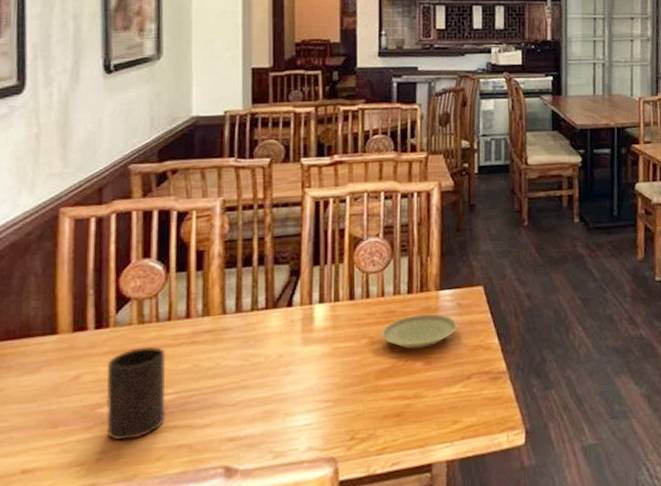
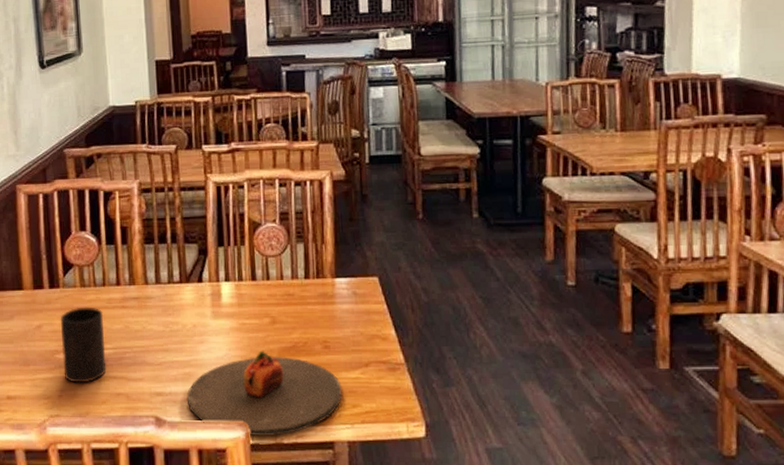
plate: none [267,375,442,471] -> present [187,350,342,436]
plate: present [381,313,458,349] -> none [282,300,354,332]

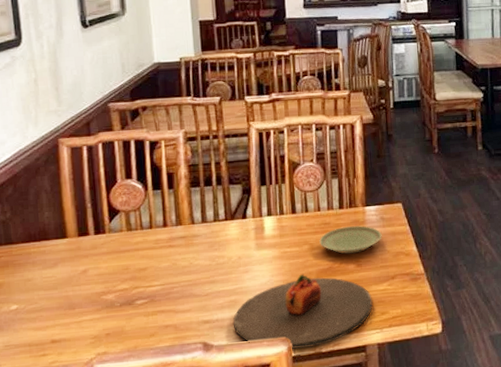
cup: present [60,307,107,383] -> none [106,248,154,321]
plate: none [282,300,354,332] -> present [319,225,382,254]

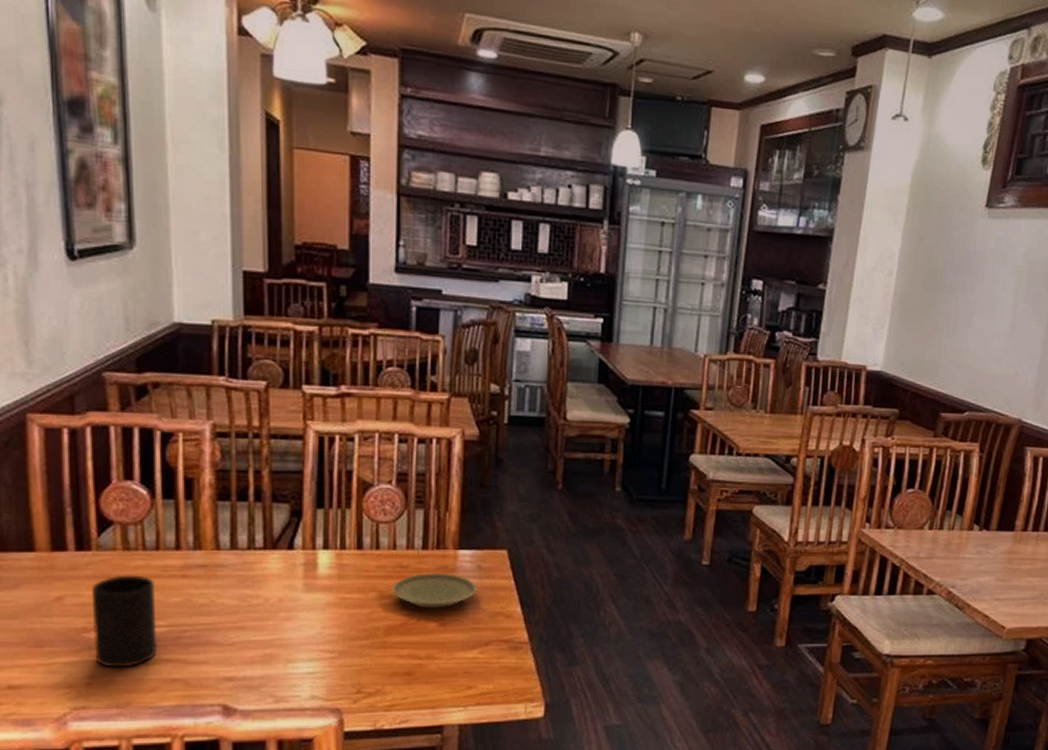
cup: none [106,248,154,321] -> present [91,575,157,668]
plate: present [233,274,373,349] -> none [267,628,457,722]

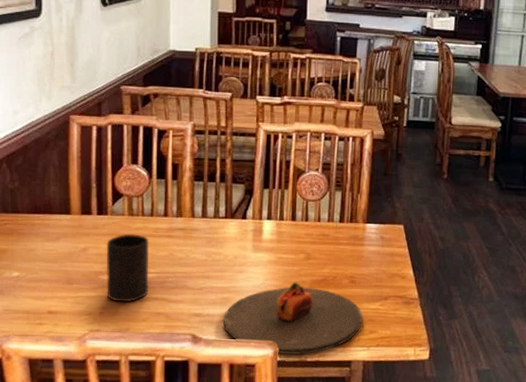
plate: none [267,628,457,722] -> present [223,282,363,355]
plate: present [392,573,477,609] -> none [316,241,380,269]

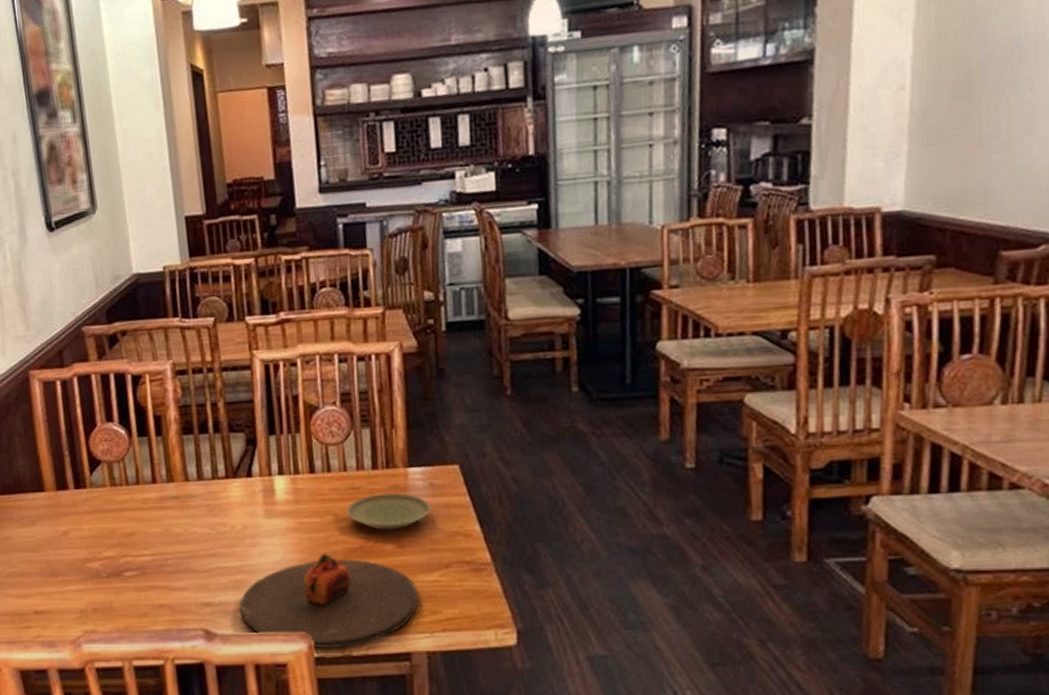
cup: present [106,233,150,303] -> none [89,508,146,595]
plate: none [316,241,380,269] -> present [346,493,432,531]

